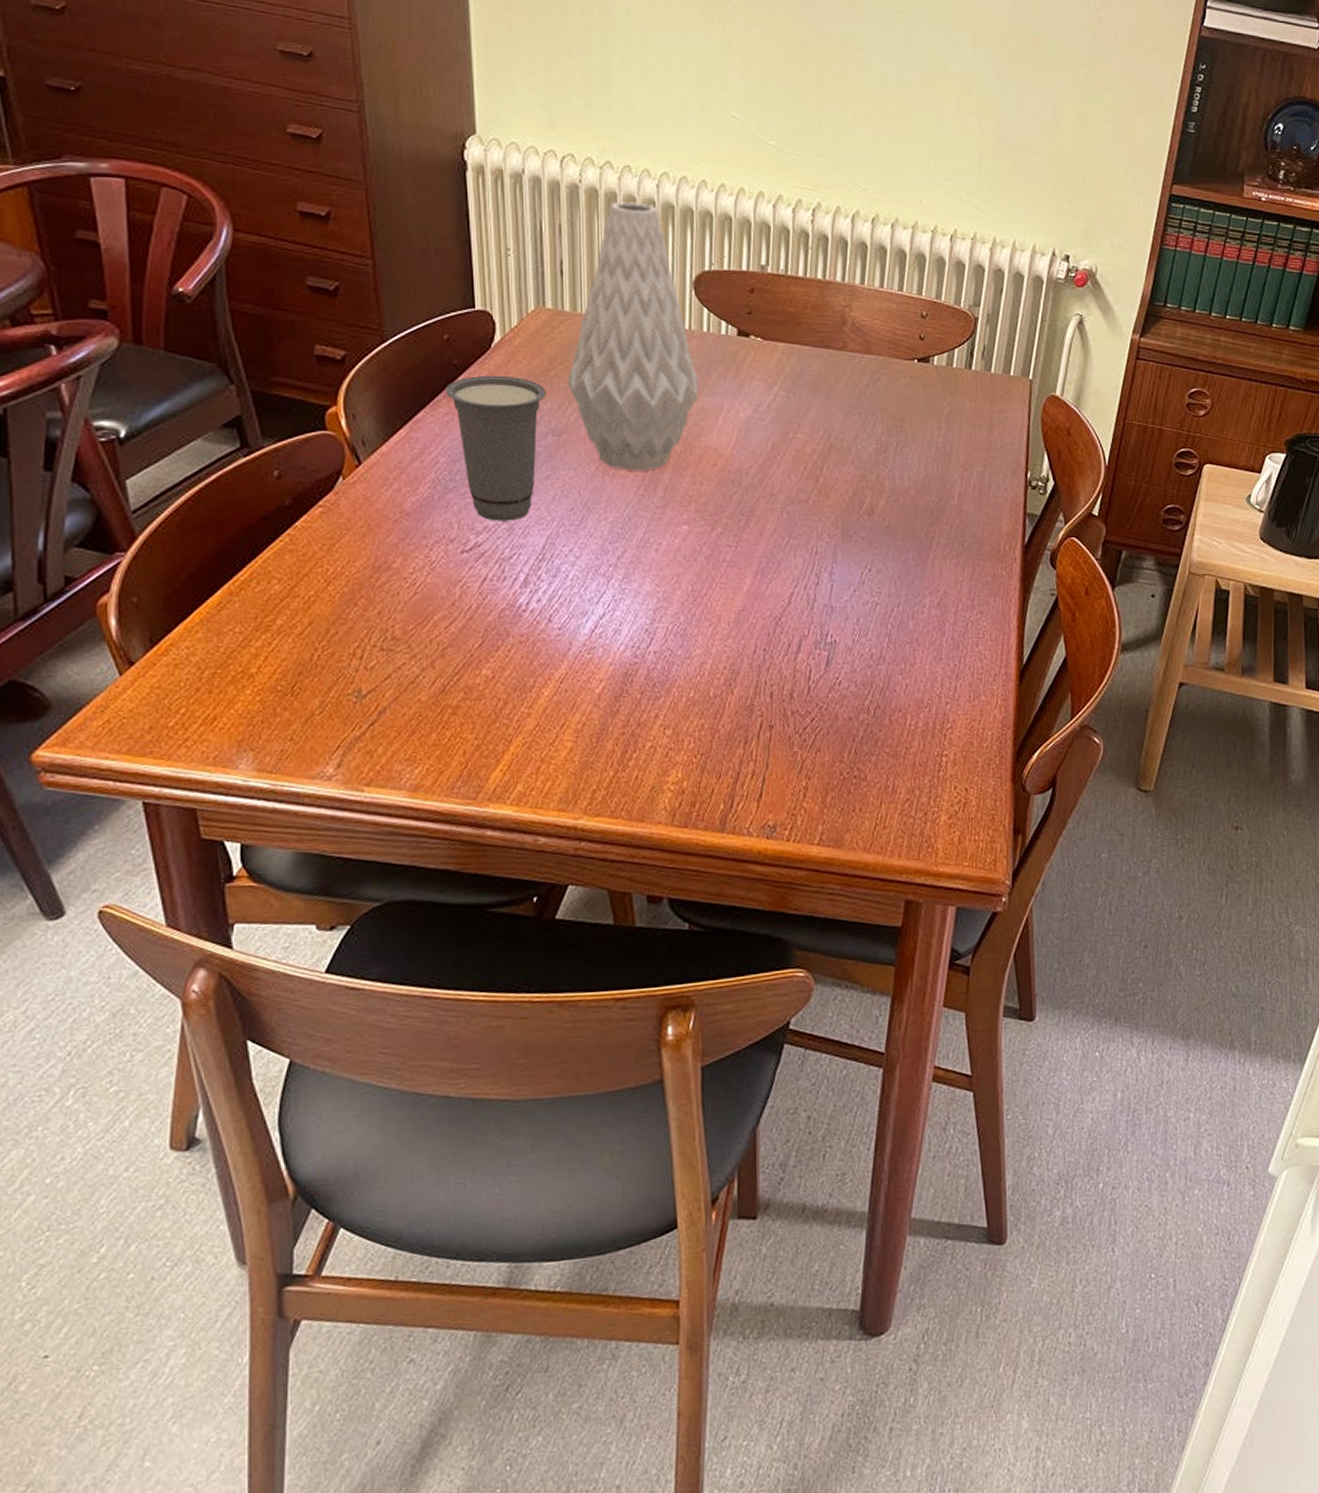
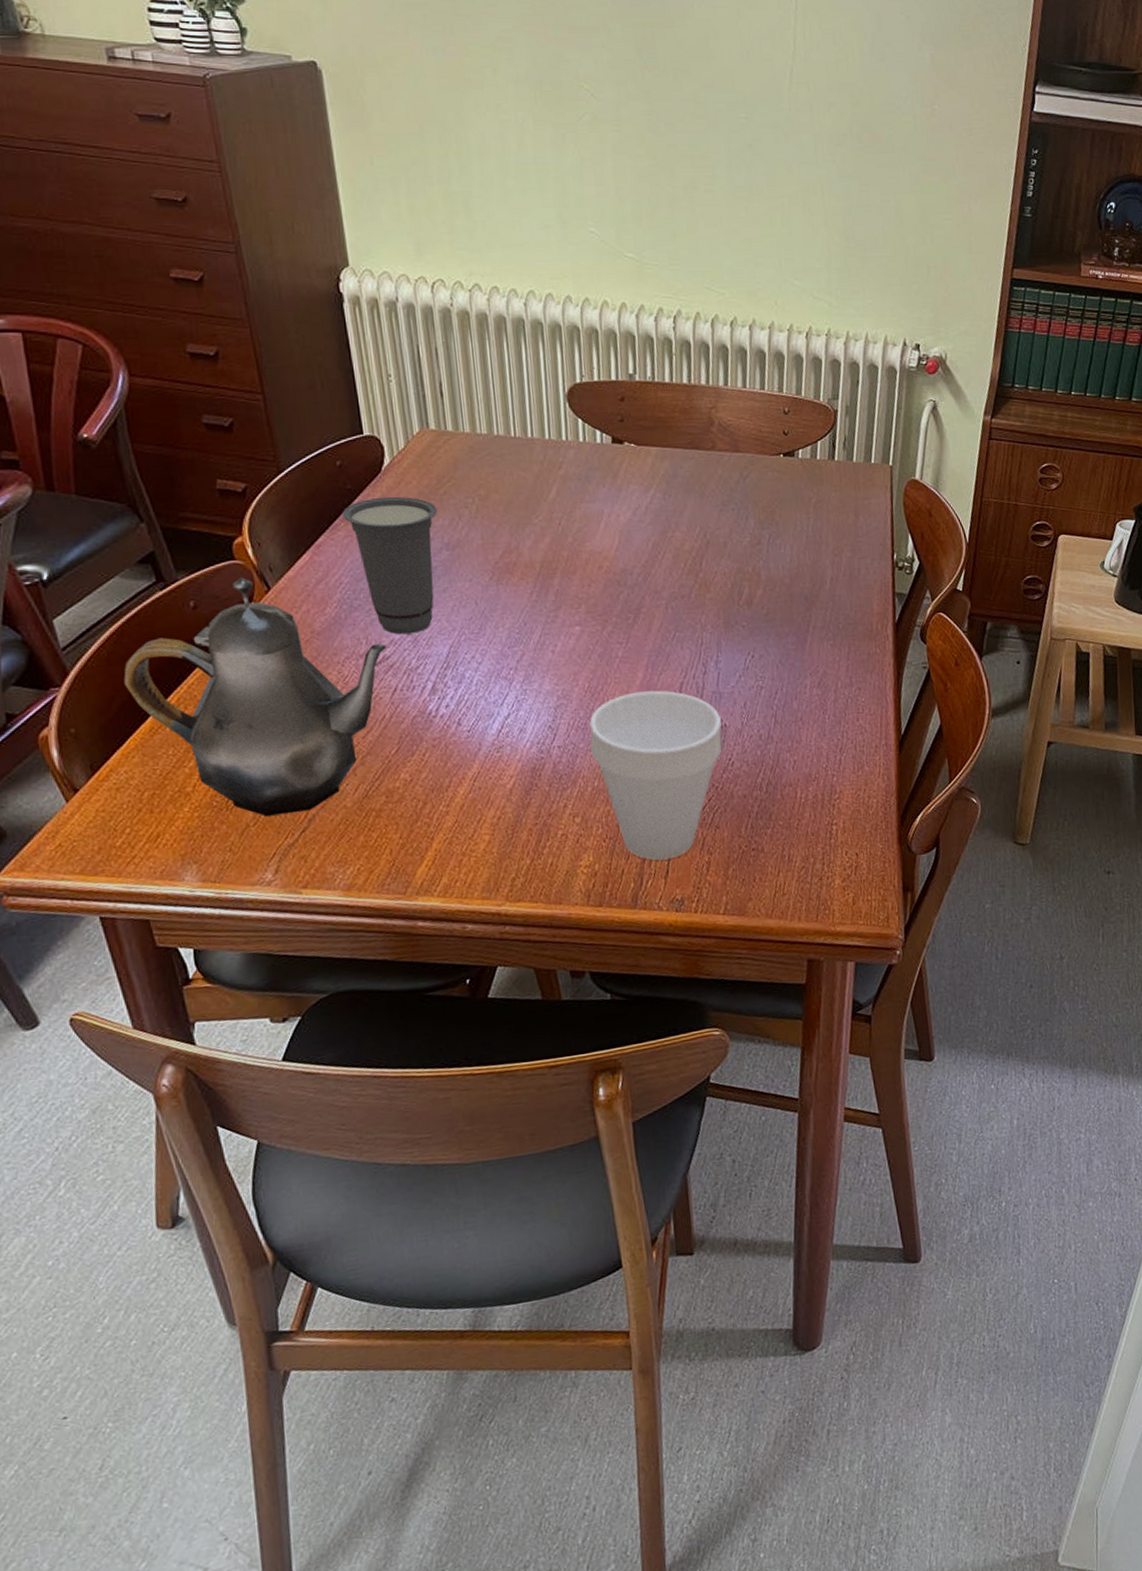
teapot: none [195,449,480,705] -> present [123,577,387,816]
vase: present [567,201,699,471] -> none [455,322,580,578]
cup: none [688,599,831,782] -> present [590,690,722,861]

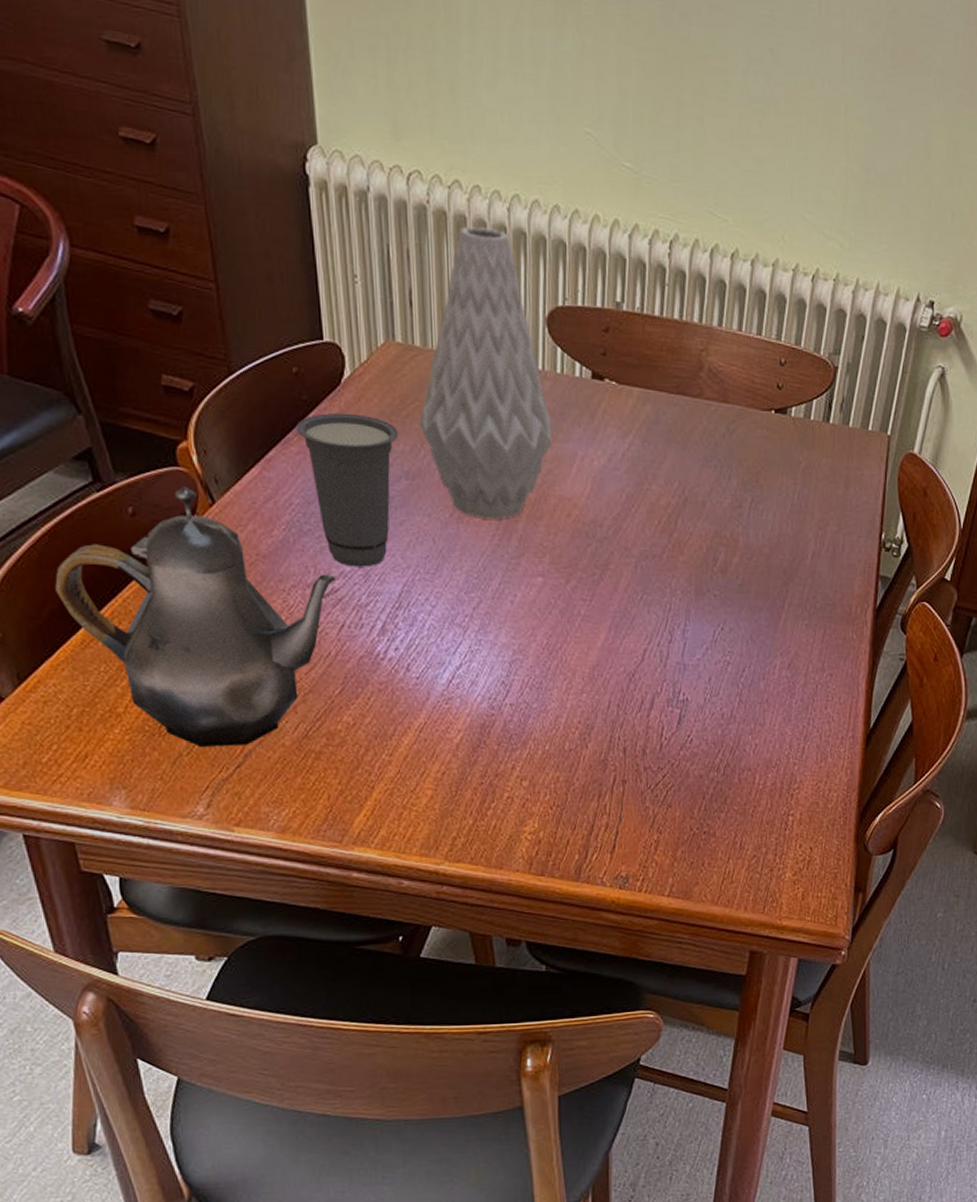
vase: none [455,322,580,578] -> present [419,226,553,519]
cup: present [590,690,722,861] -> none [543,654,683,834]

